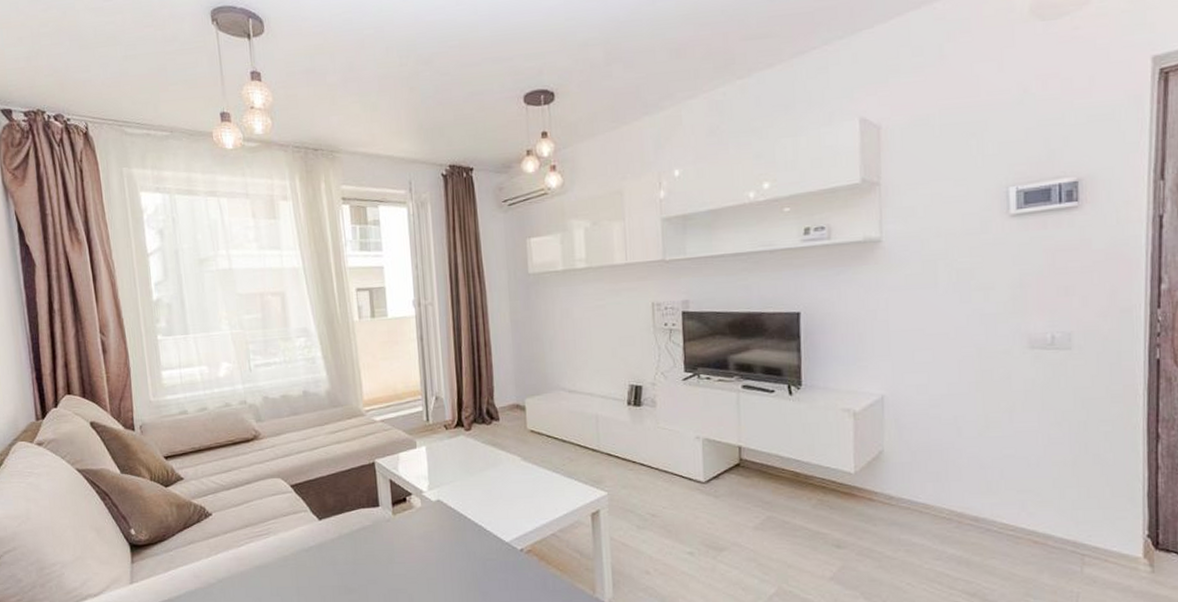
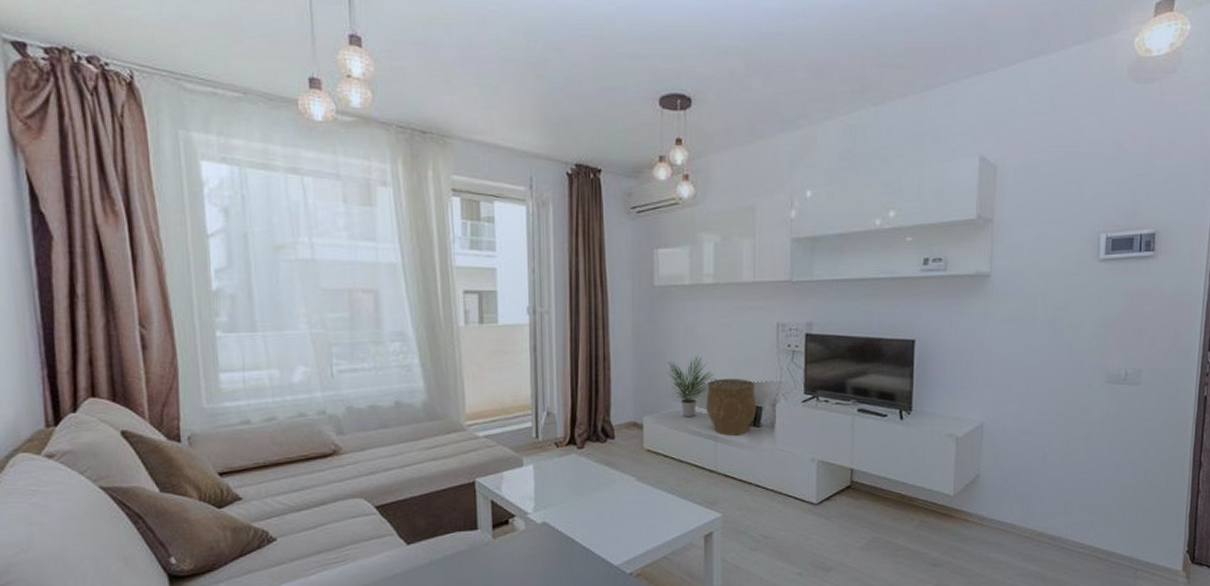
potted plant: none [545,339,592,399] -> present [667,357,714,418]
basket: none [585,359,637,415] -> present [706,378,757,436]

